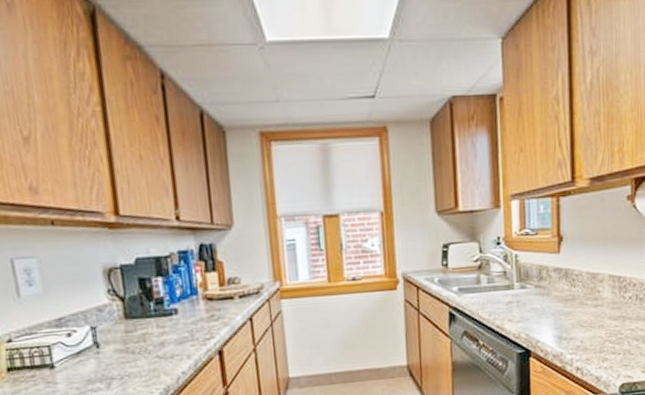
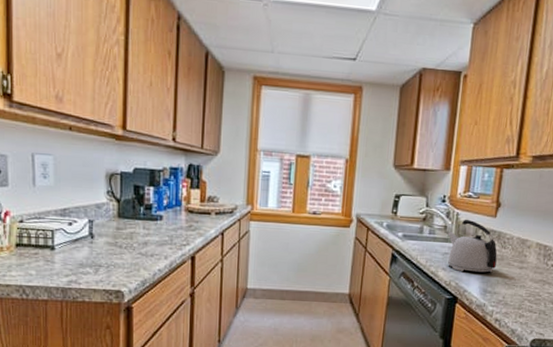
kettle: none [509,259,568,320] -> present [447,219,497,273]

